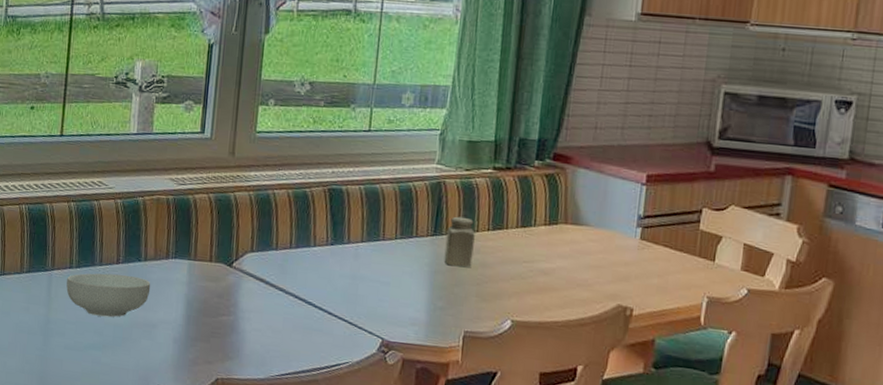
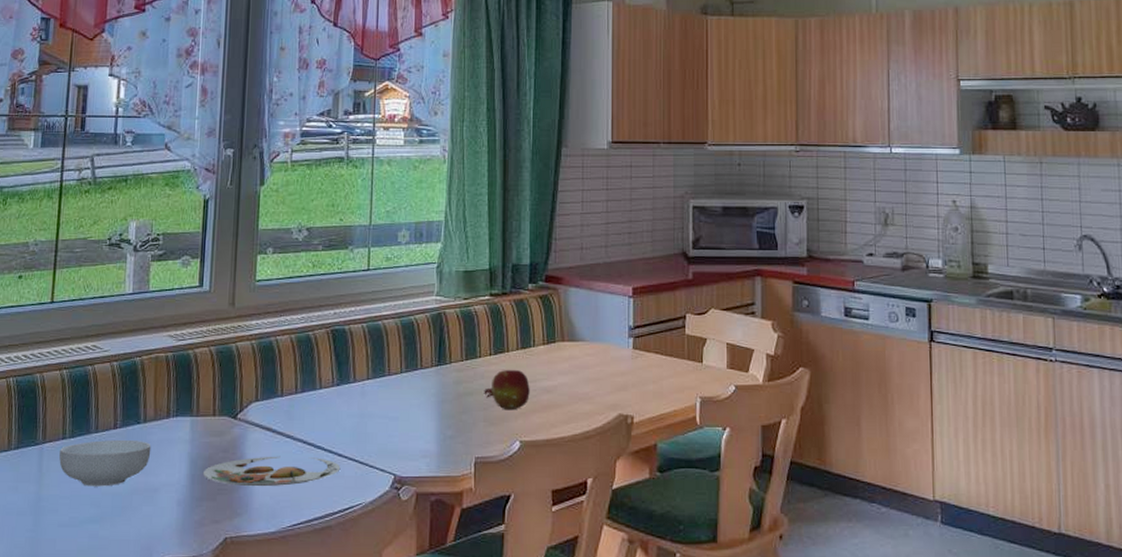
plate: none [198,305,330,337] -> present [202,456,341,487]
salt shaker: present [444,216,475,267] -> none [450,344,478,394]
fruit: none [478,246,527,289] -> present [484,369,530,411]

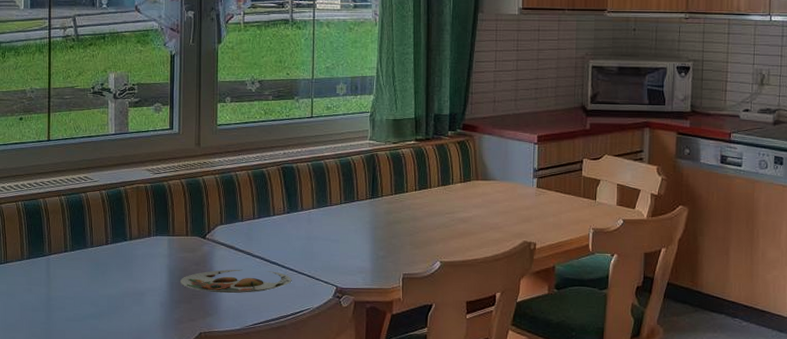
cereal bowl: present [59,439,152,487] -> none [63,253,137,290]
fruit: present [484,369,530,411] -> none [410,202,449,237]

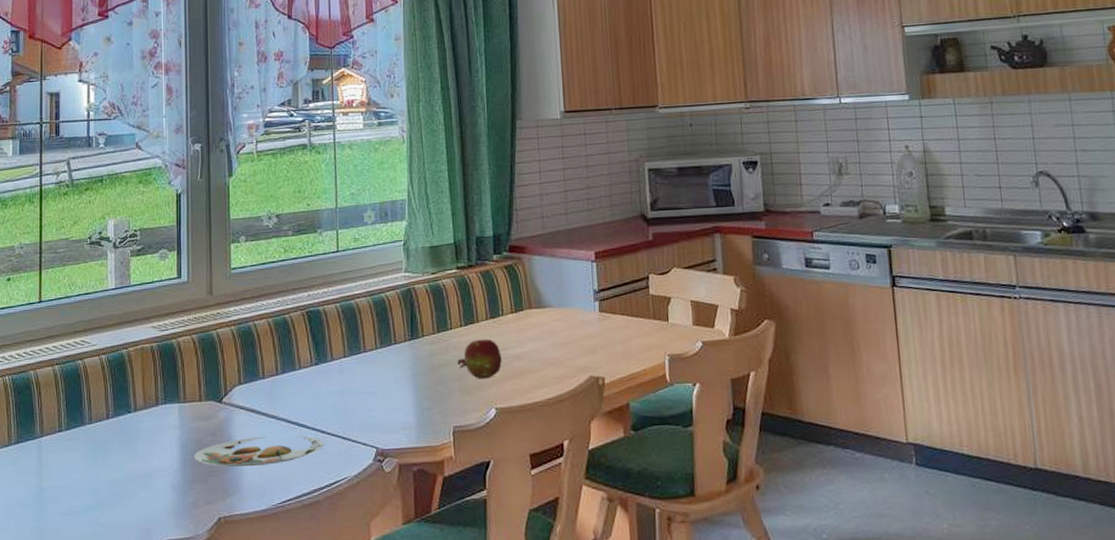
fruit: none [410,202,449,237] -> present [457,338,502,379]

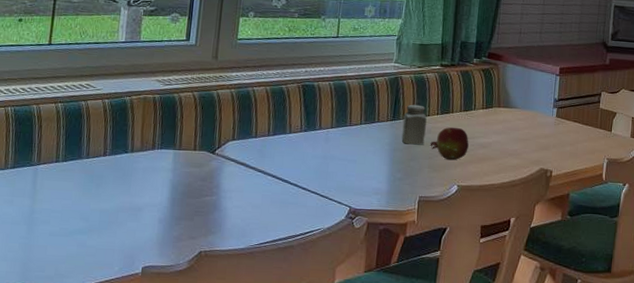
plate: present [193,435,325,468] -> none [182,186,304,212]
salt shaker: none [423,317,451,366] -> present [401,104,427,145]

